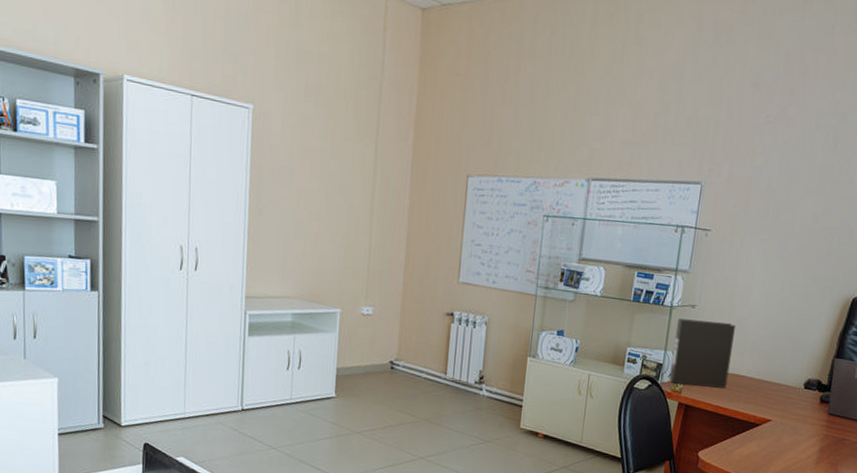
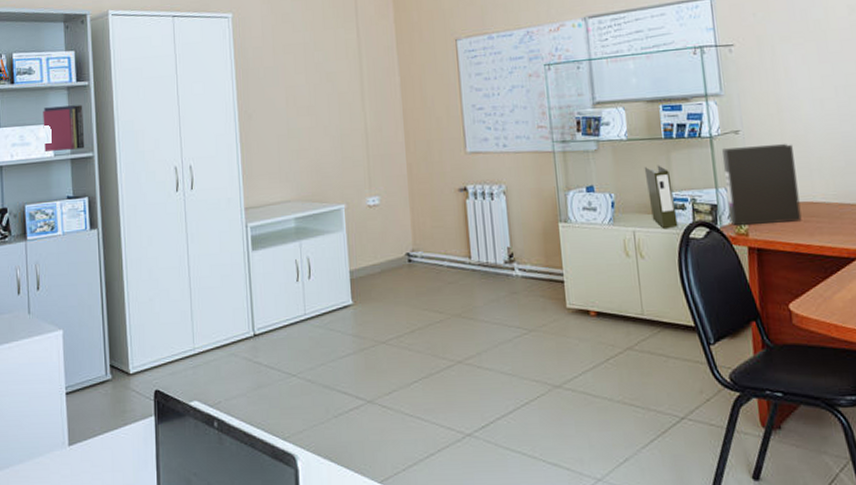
books: none [47,163,90,212] -> present [43,105,85,152]
binder: none [607,322,630,377] -> present [644,165,678,230]

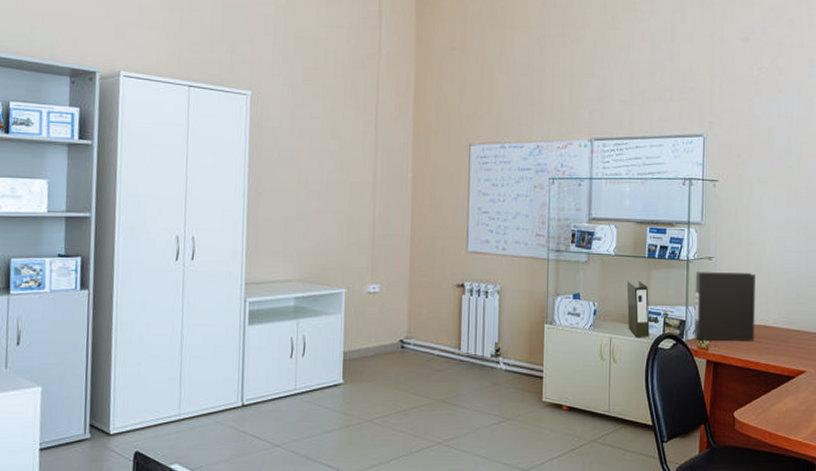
books: present [43,105,85,152] -> none [37,162,84,208]

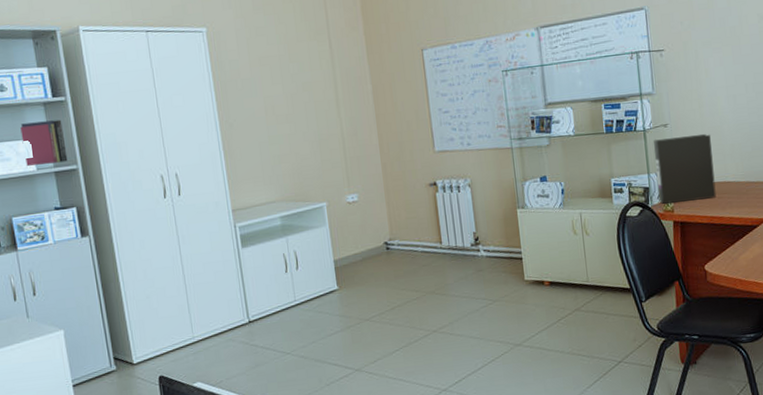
books: none [37,162,84,208] -> present [20,119,68,166]
binder: present [626,280,650,338] -> none [589,156,617,210]

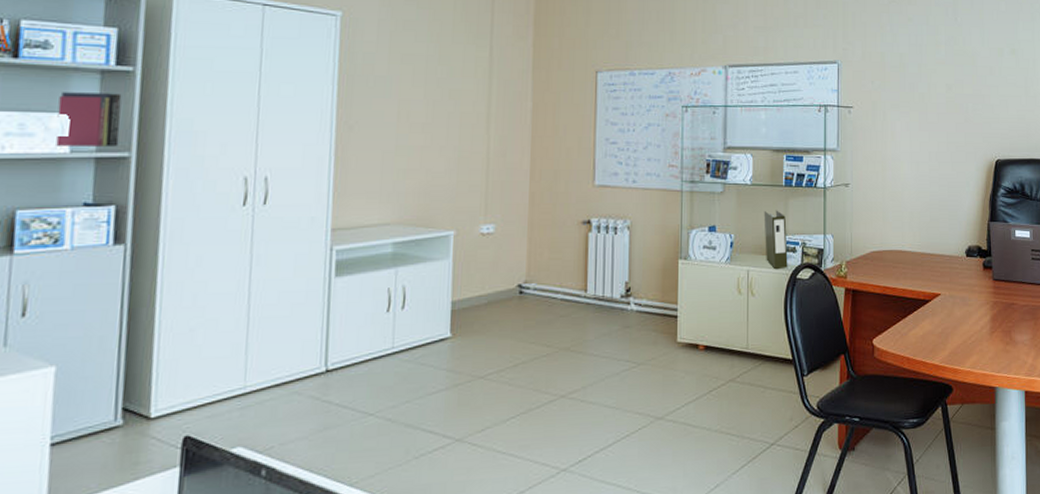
binder: none [589,156,617,210] -> present [764,210,788,270]
binder: present [653,133,716,204] -> none [832,198,891,268]

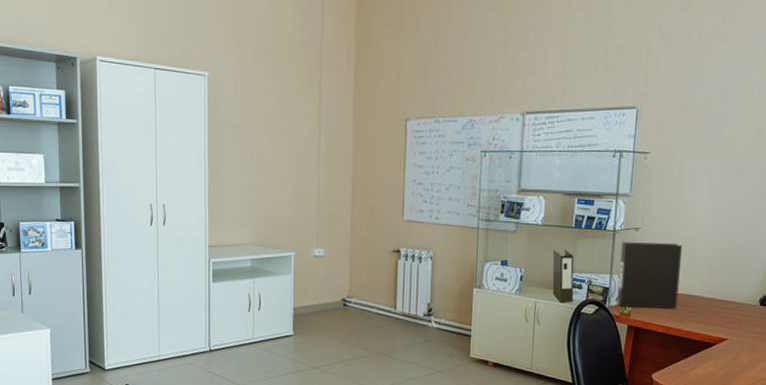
books: present [56,92,122,147] -> none [36,139,72,179]
binder: none [832,198,891,268] -> present [617,242,682,309]

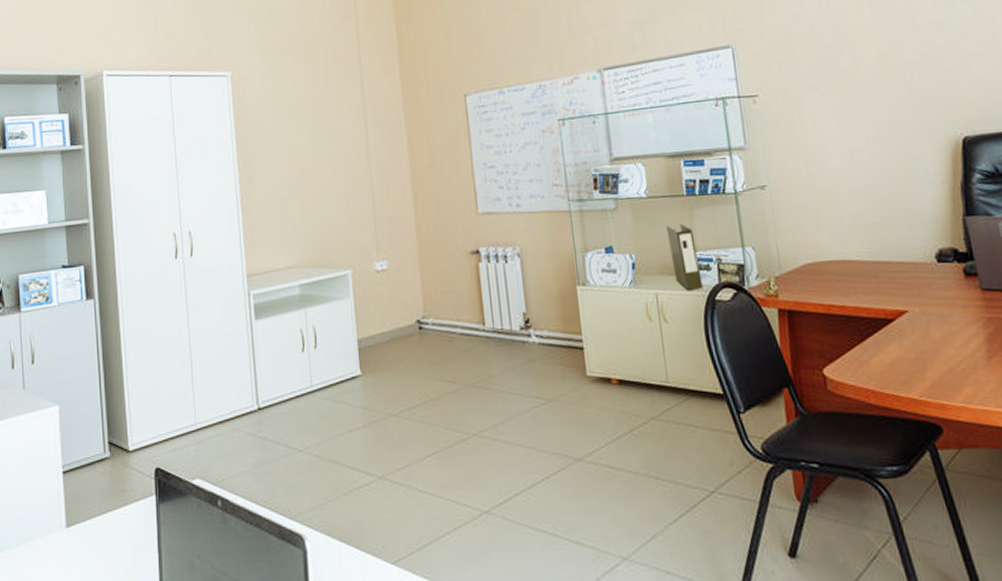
binder: present [617,242,682,309] -> none [747,198,835,286]

